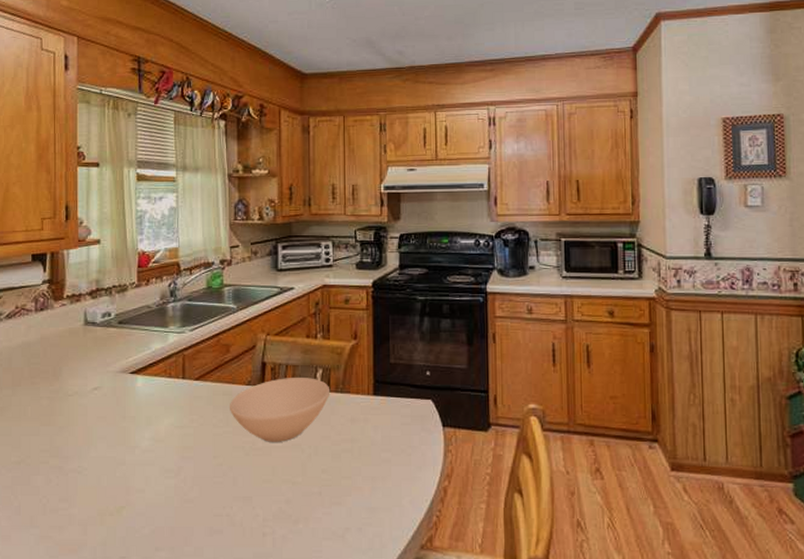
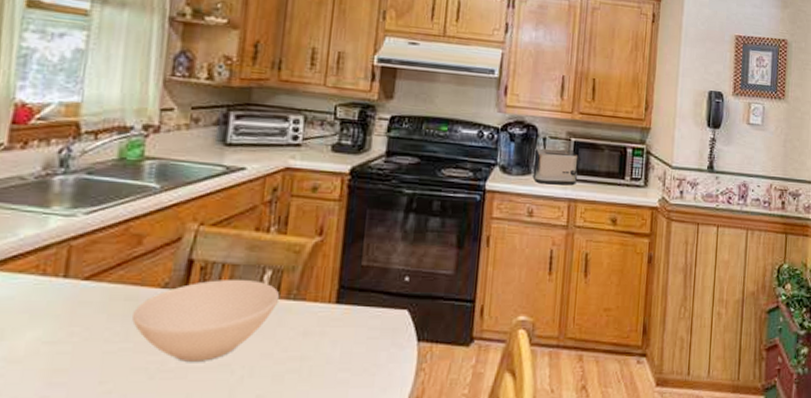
toaster: none [528,250,572,283] -> present [532,148,581,186]

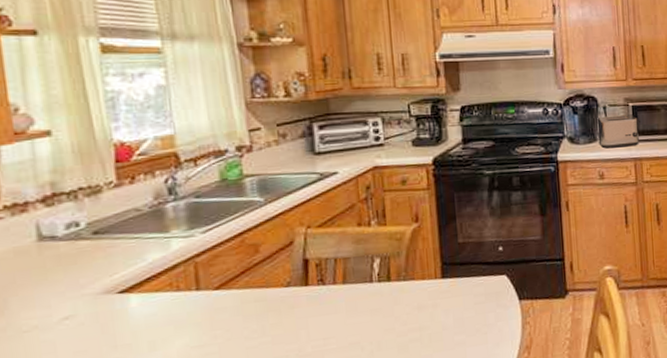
bowl: present [132,279,280,362] -> none [265,269,392,346]

